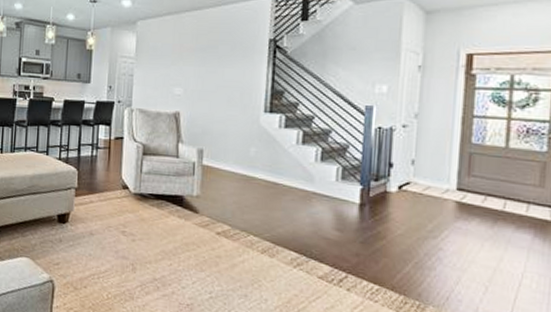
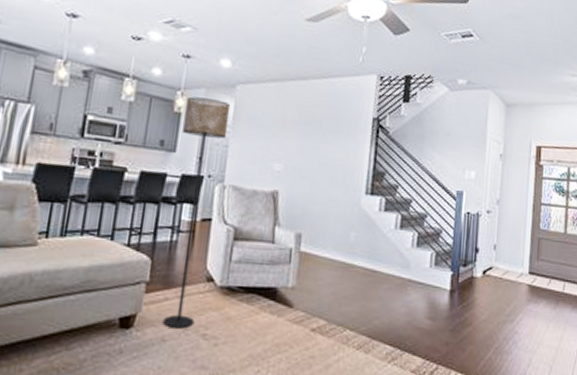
floor lamp: none [90,35,133,226] -> present [162,96,231,329]

